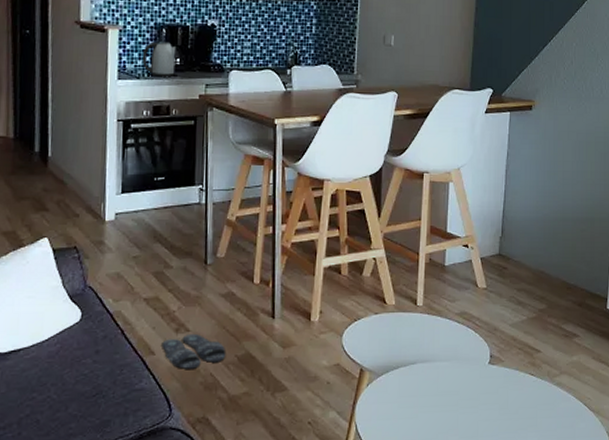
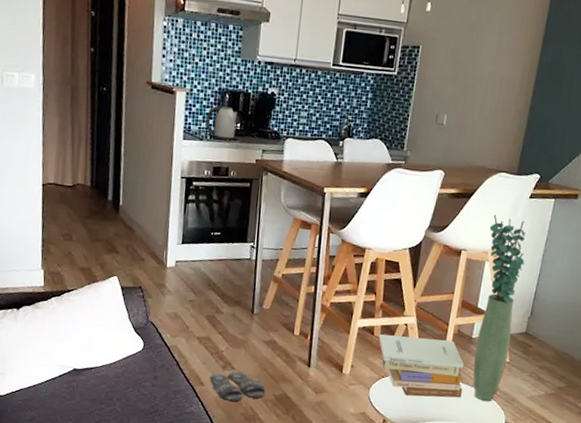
books: none [346,271,441,338] -> present [378,334,465,398]
vase: none [449,133,489,334] -> present [472,214,525,401]

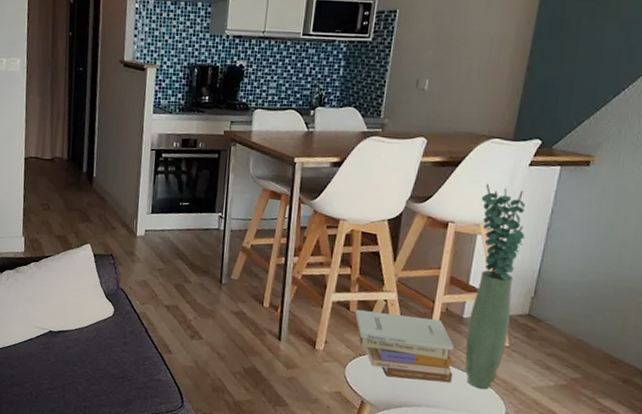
kettle: present [206,105,237,141] -> none [175,79,206,114]
slippers: present [210,371,266,401] -> none [178,341,234,372]

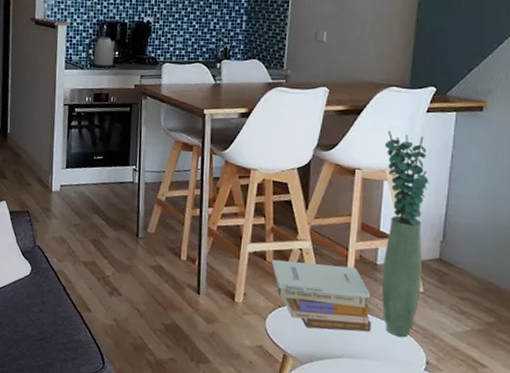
kettle: none [175,79,206,114] -> present [86,35,115,69]

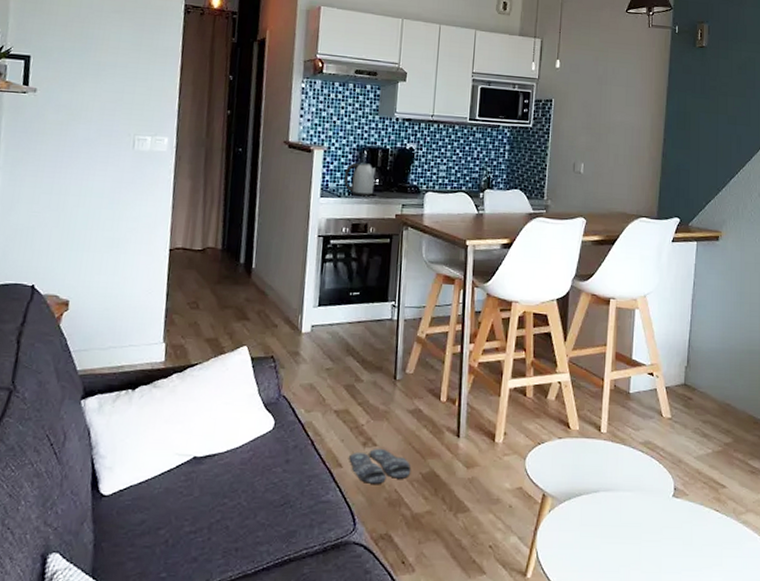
slippers: none [97,298,154,330] -> present [349,448,411,484]
books: present [271,260,371,332] -> none [531,395,625,464]
vase: present [381,130,429,337] -> none [634,260,675,464]

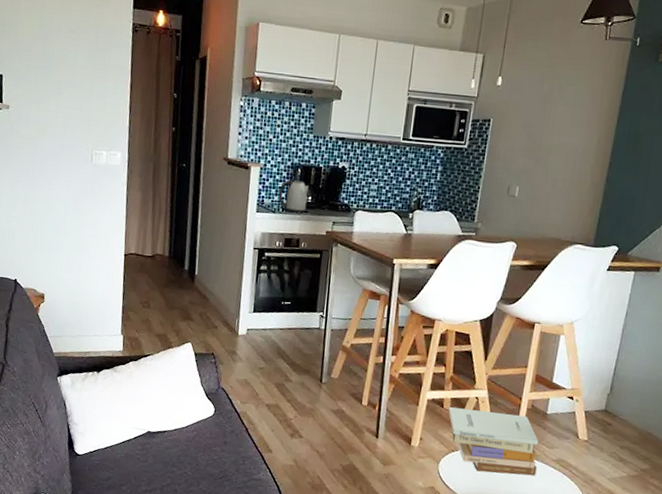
slippers: present [349,448,411,484] -> none [278,440,333,470]
books: none [531,395,625,464] -> present [448,407,539,476]

